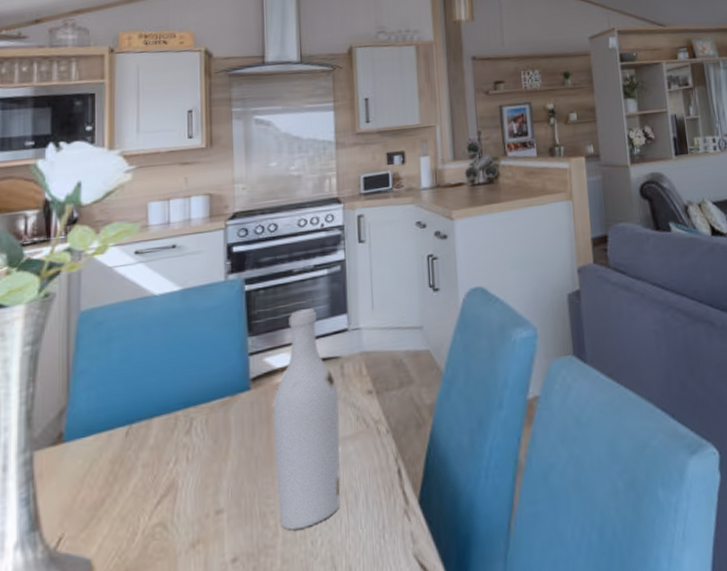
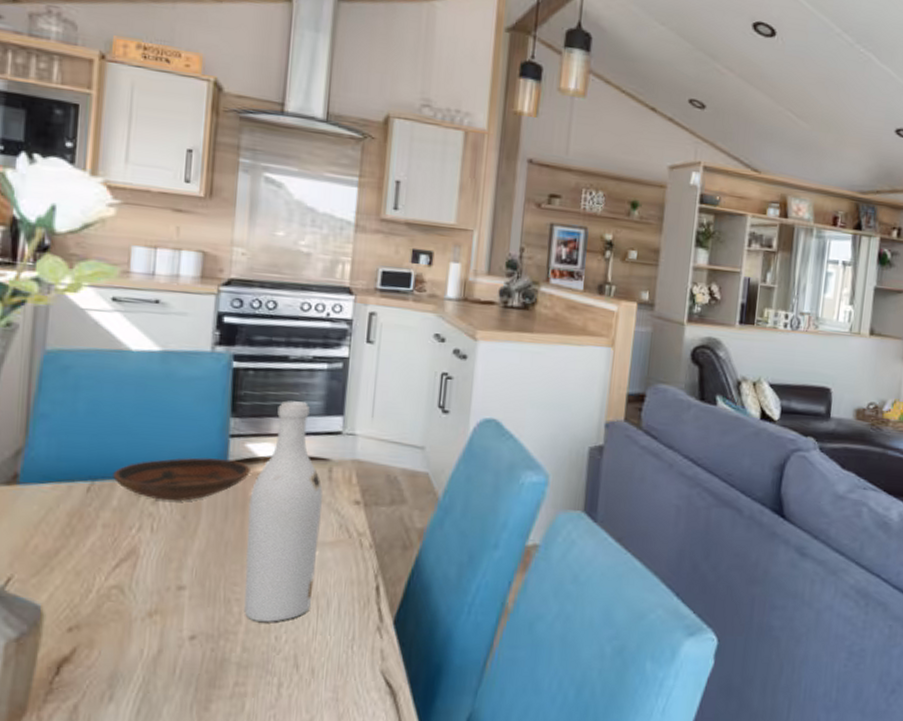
bowl: none [148,376,271,430] -> present [113,457,250,502]

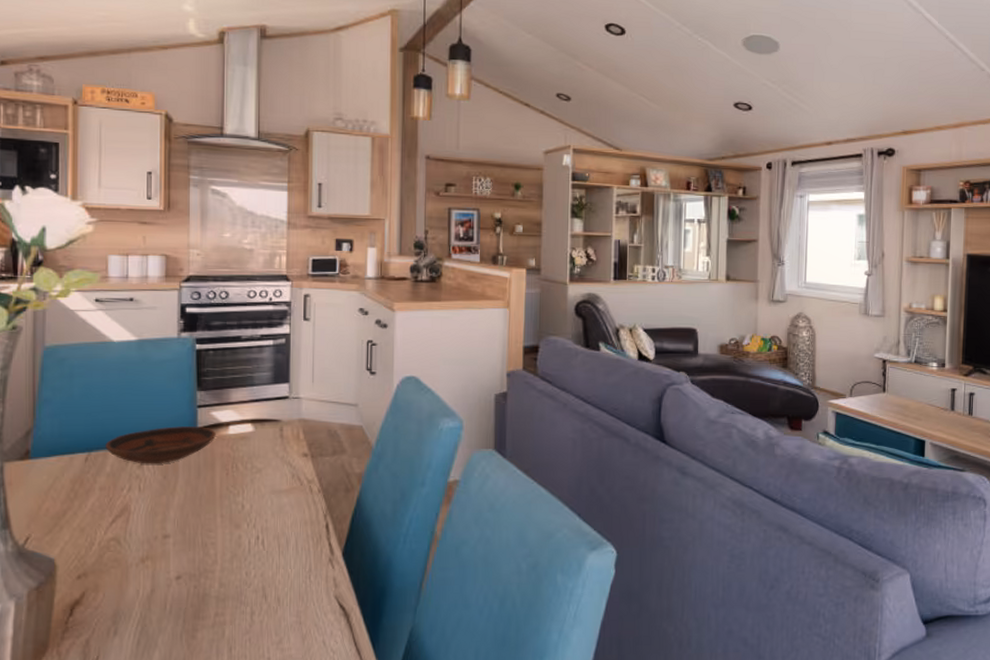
wine bottle: present [244,401,323,622] -> none [217,374,276,561]

